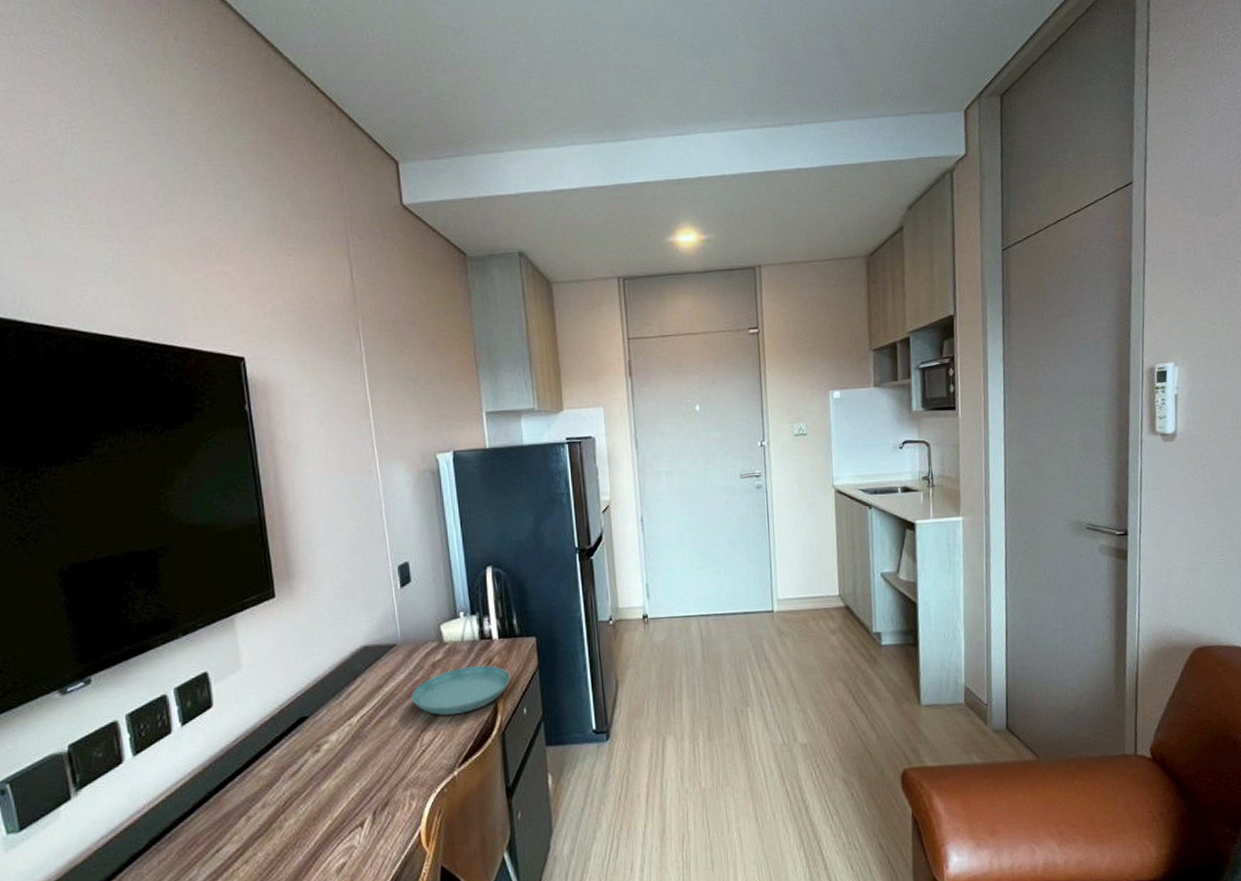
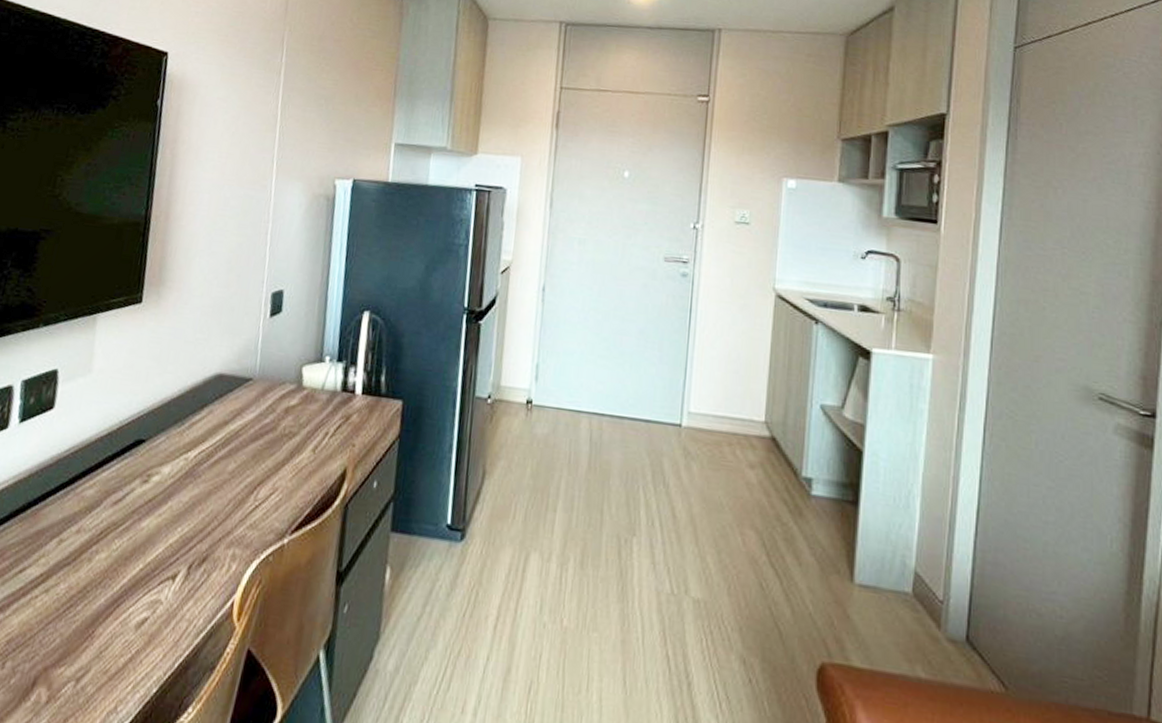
saucer: present [411,665,511,716] -> none [255,419,367,473]

